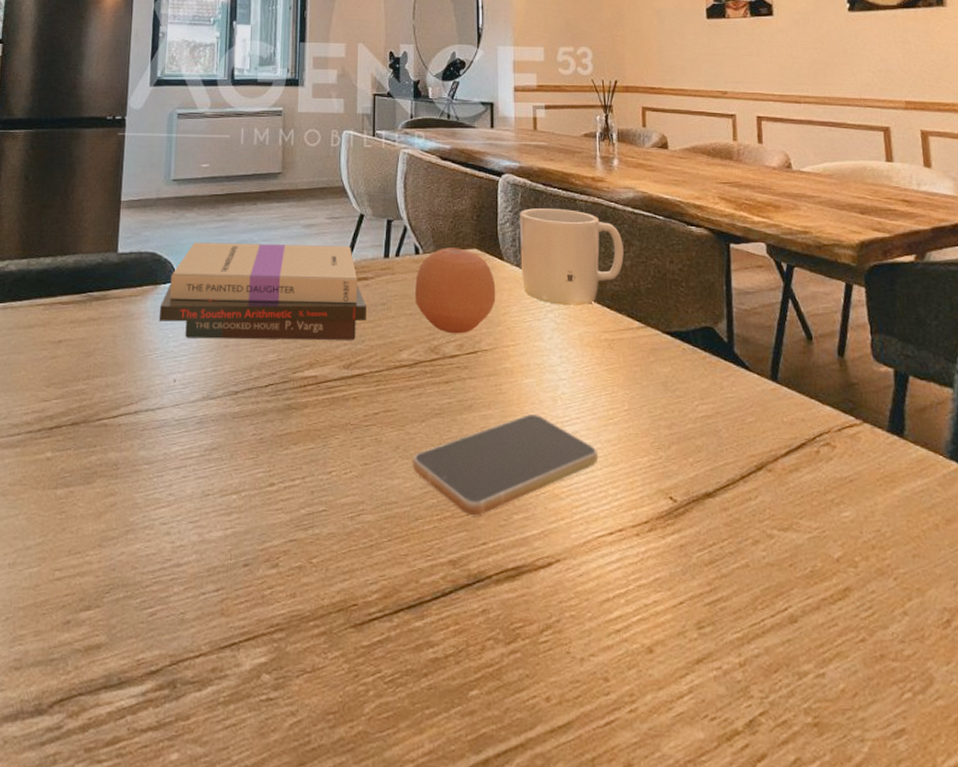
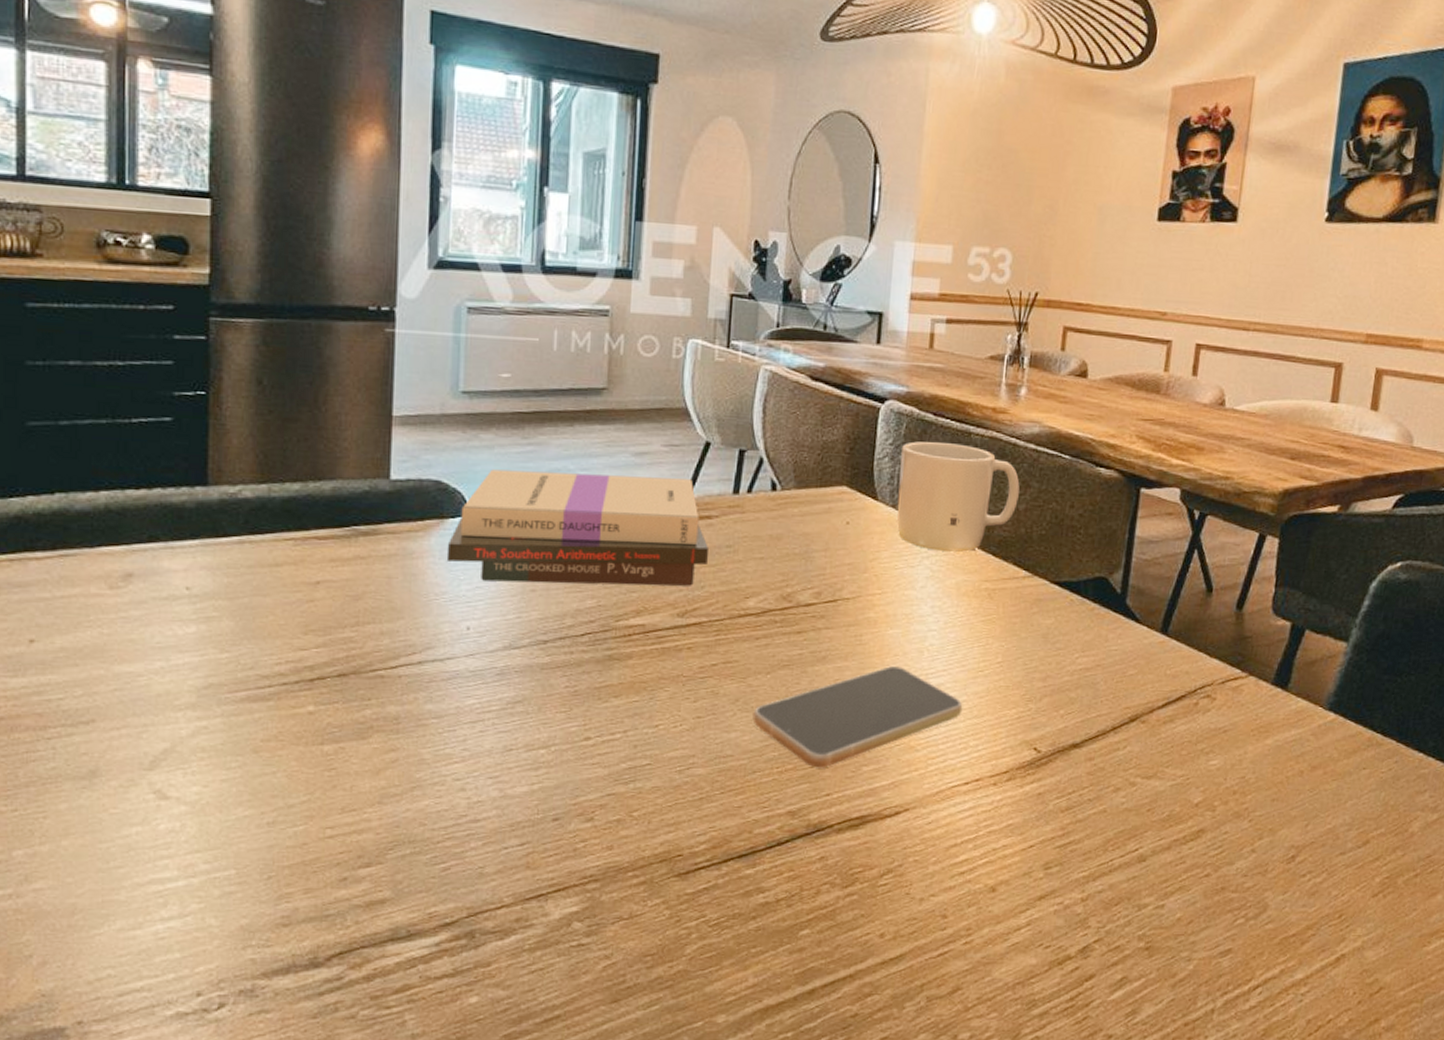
fruit: present [415,247,496,334] -> none [768,484,866,581]

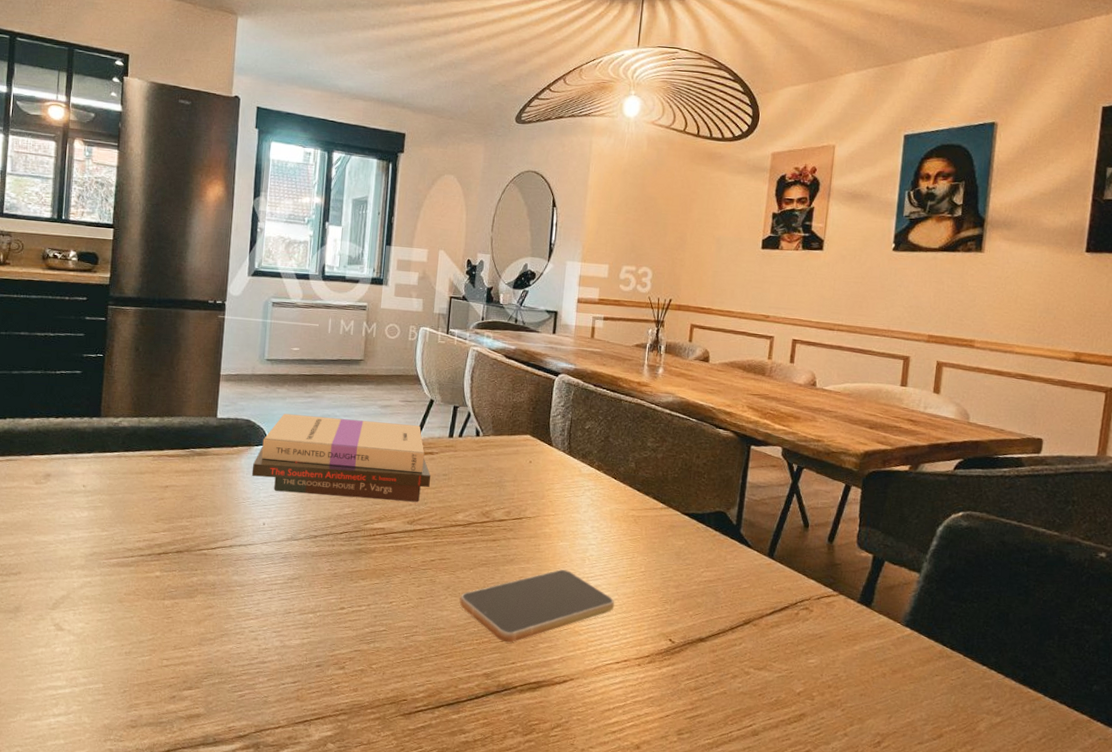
mug: present [896,441,1020,552] -> none [566,404,658,487]

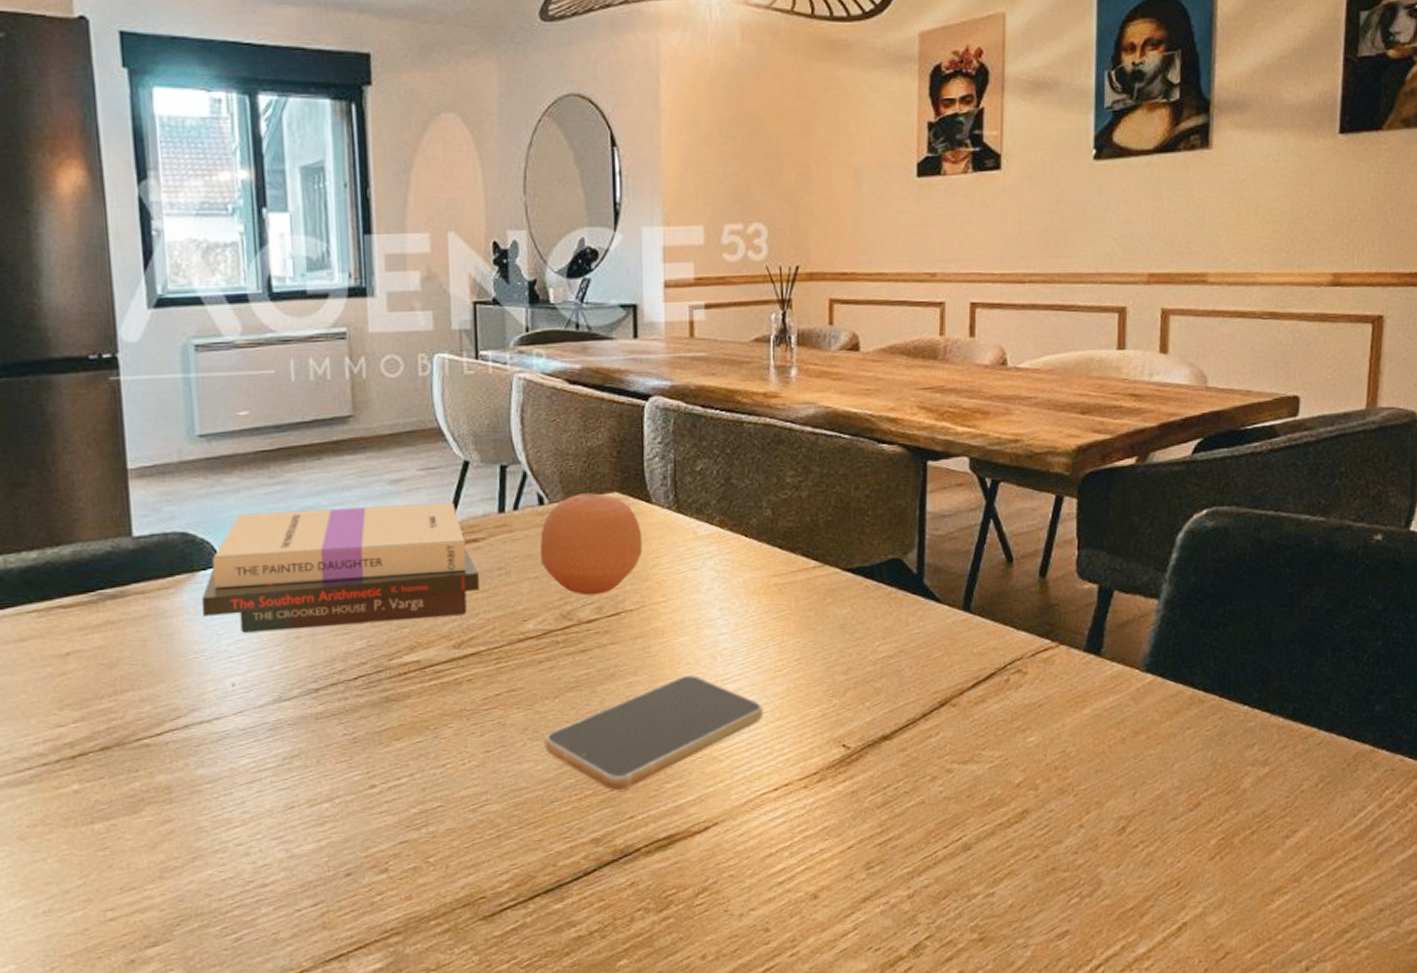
fruit: none [473,432,544,503] -> present [540,493,643,596]

